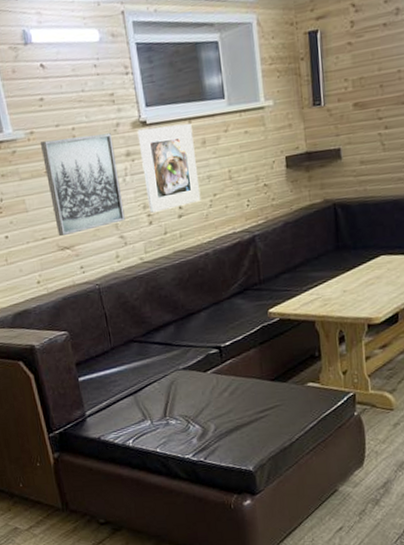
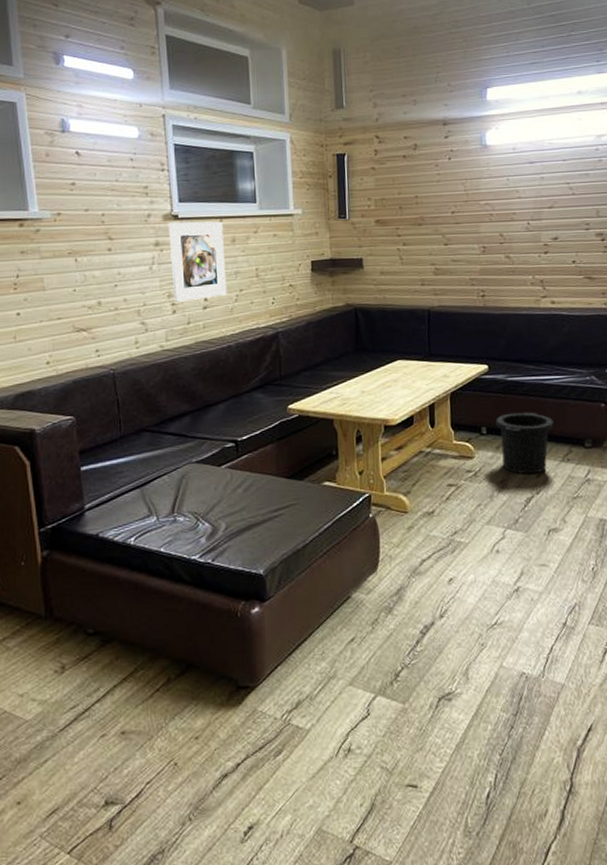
wall art: present [39,133,125,236] -> none [66,222,148,318]

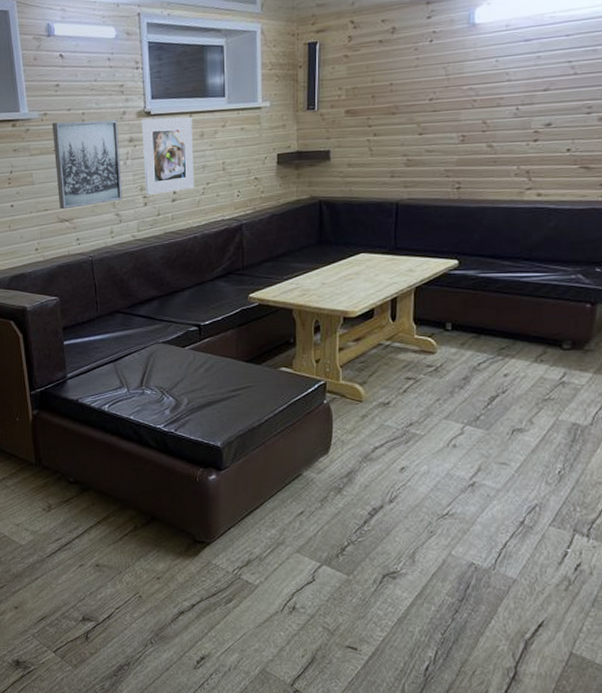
wall art: none [66,222,148,318] -> present [51,120,122,210]
trash can: present [496,412,554,475] -> none [462,309,528,373]

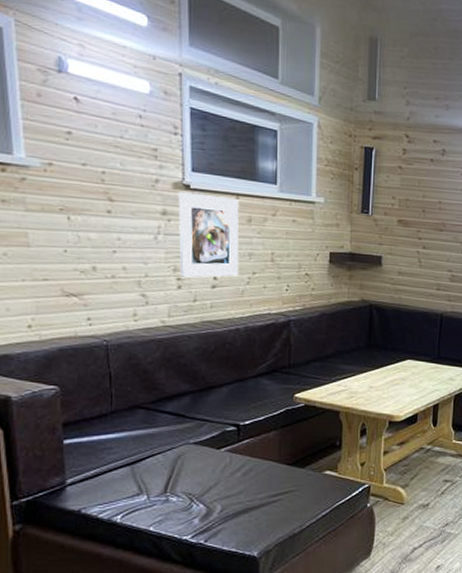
wall art: present [51,120,122,210] -> none [58,176,151,282]

